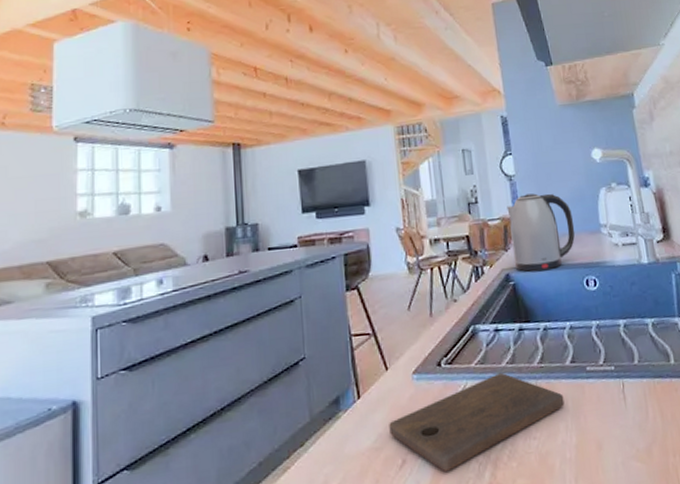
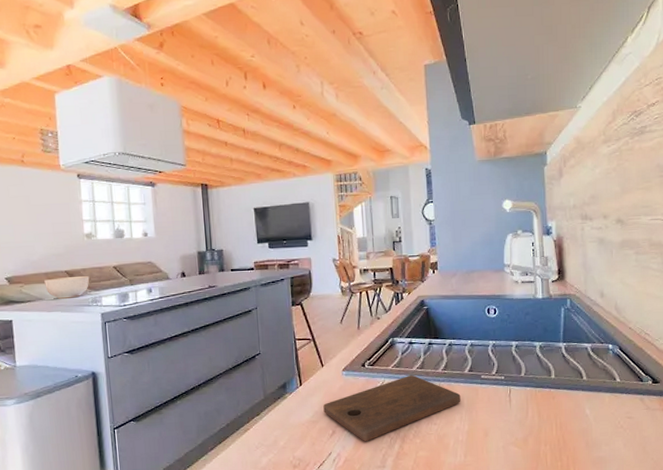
bowl: none [17,266,80,301] -> present [44,275,90,299]
kettle: present [507,193,576,272] -> none [426,236,482,300]

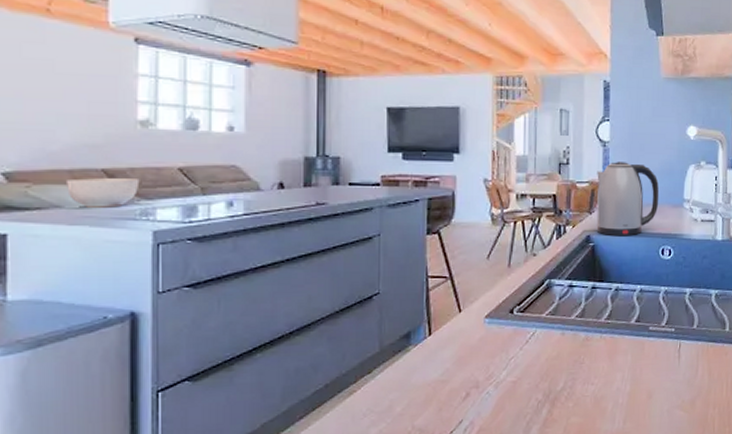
cutting board: present [323,374,461,442] -> none [457,324,624,407]
kettle: none [426,236,482,300] -> present [596,162,660,237]

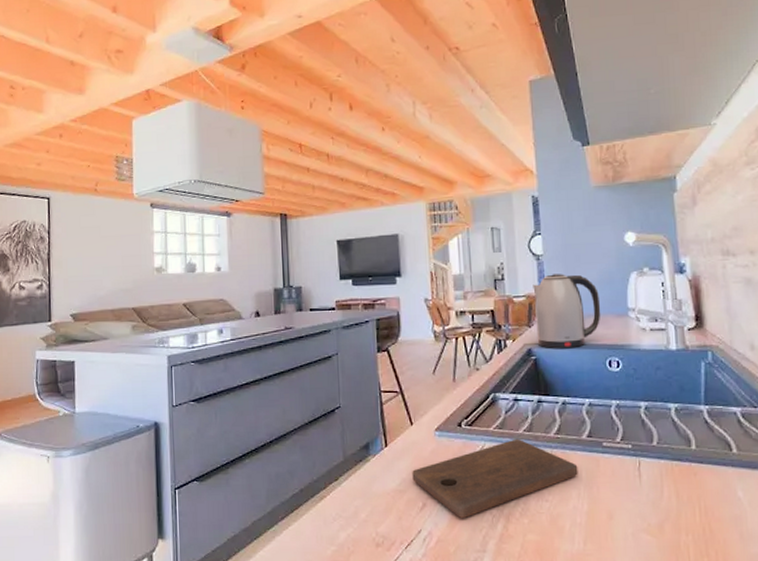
bowl: present [67,177,140,208] -> none [110,313,158,339]
cutting board: none [457,324,624,407] -> present [412,438,578,519]

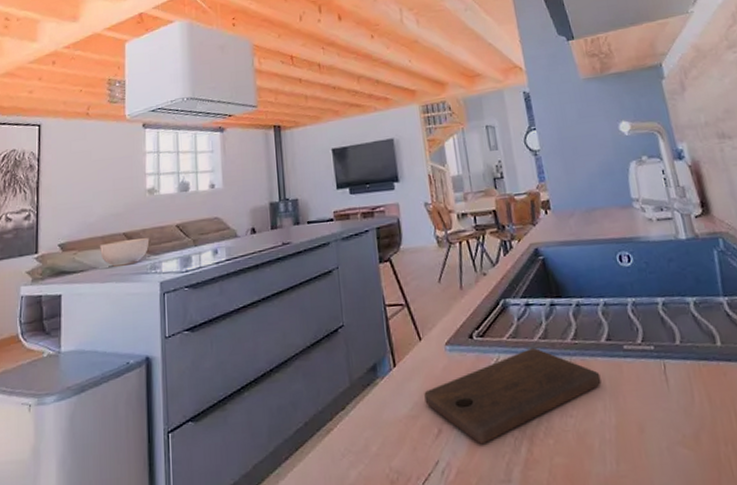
bowl: none [110,313,158,339] -> present [100,237,150,267]
kettle: present [533,274,601,349] -> none [533,168,606,247]

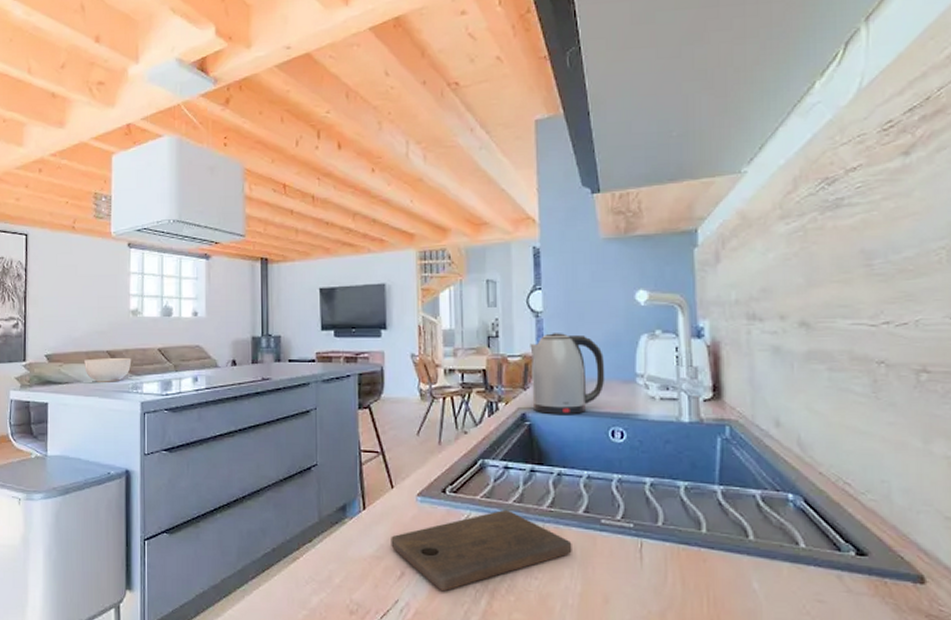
kettle: none [533,168,606,247] -> present [530,333,605,415]

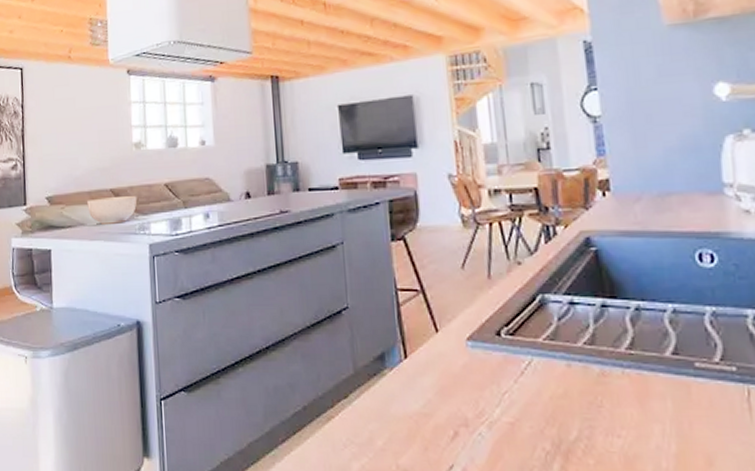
cutting board: present [391,509,572,592] -> none [439,353,661,454]
kettle: present [530,333,605,415] -> none [589,139,685,238]

